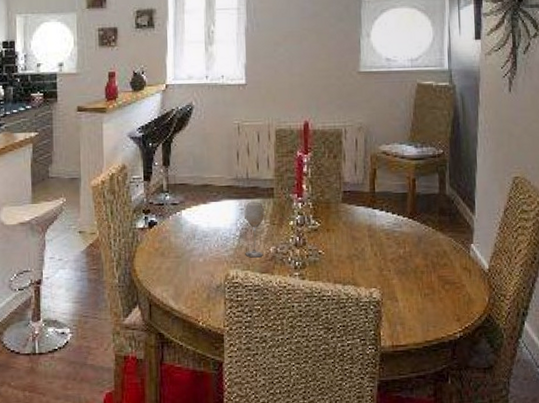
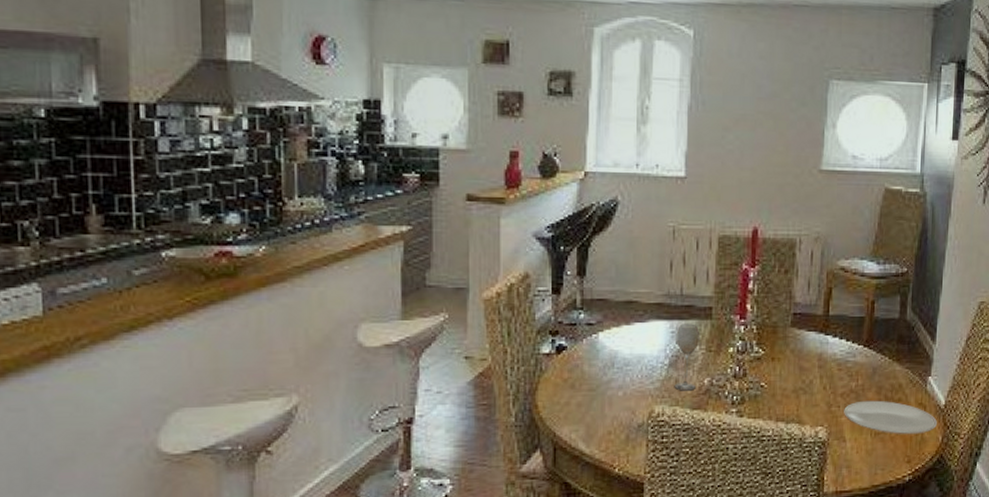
plate: none [394,265,483,296] -> present [844,400,938,435]

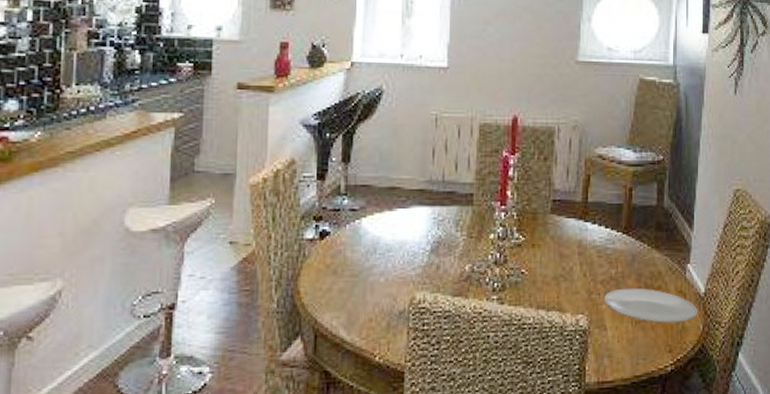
wineglass: present [674,323,700,391] -> none [435,210,462,278]

